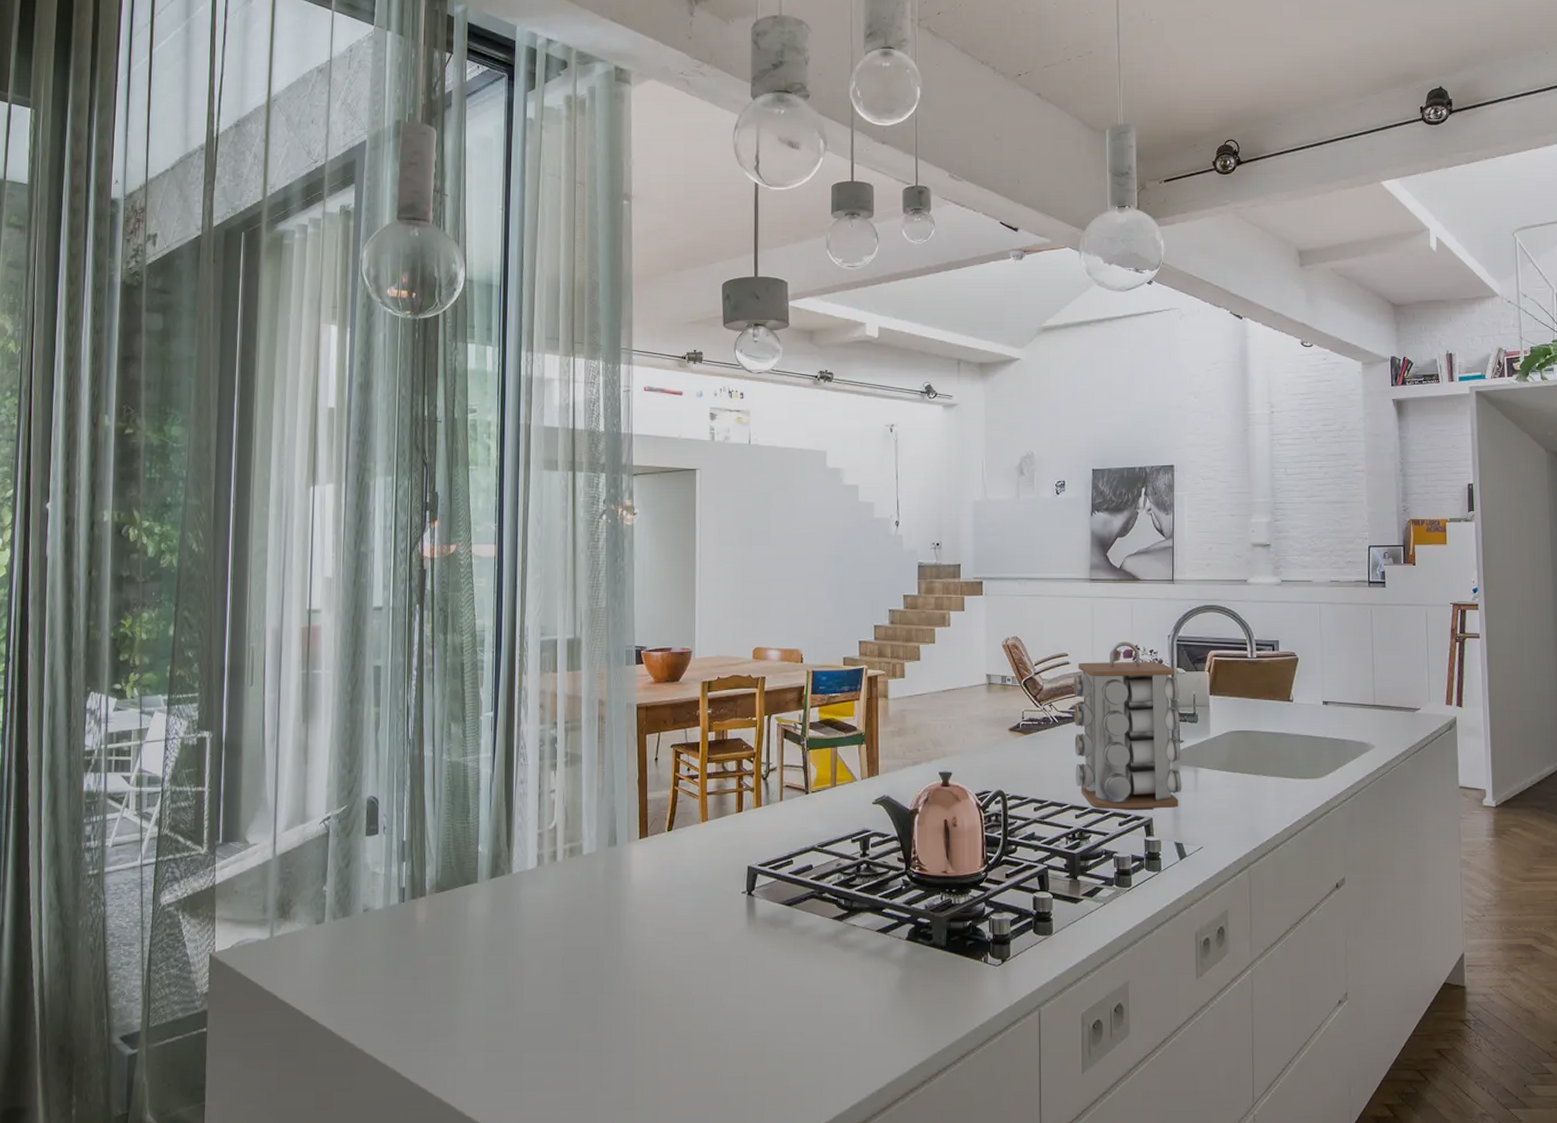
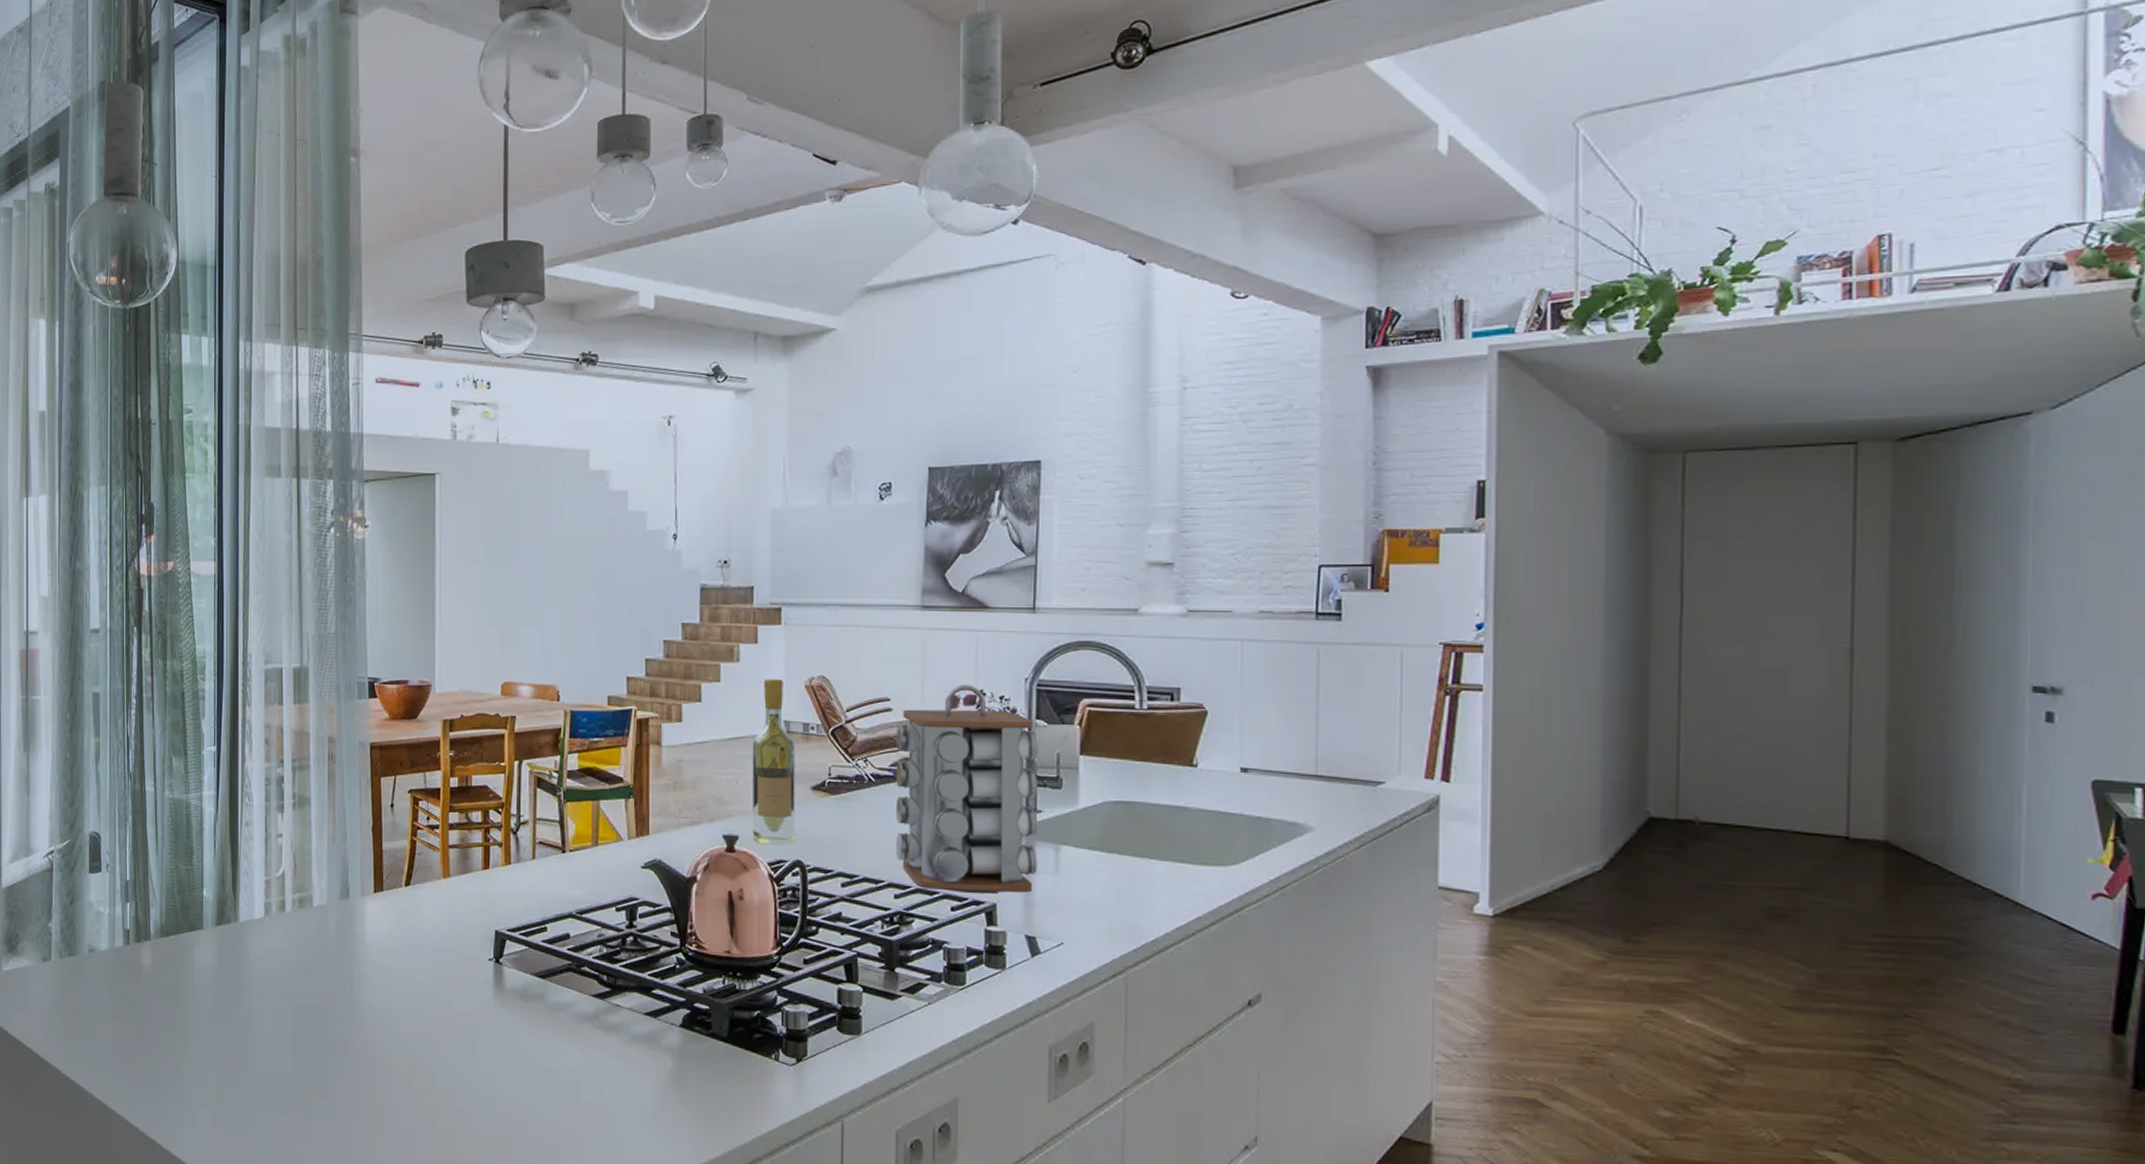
bottle: none [961,640,997,779] -> present [752,679,796,846]

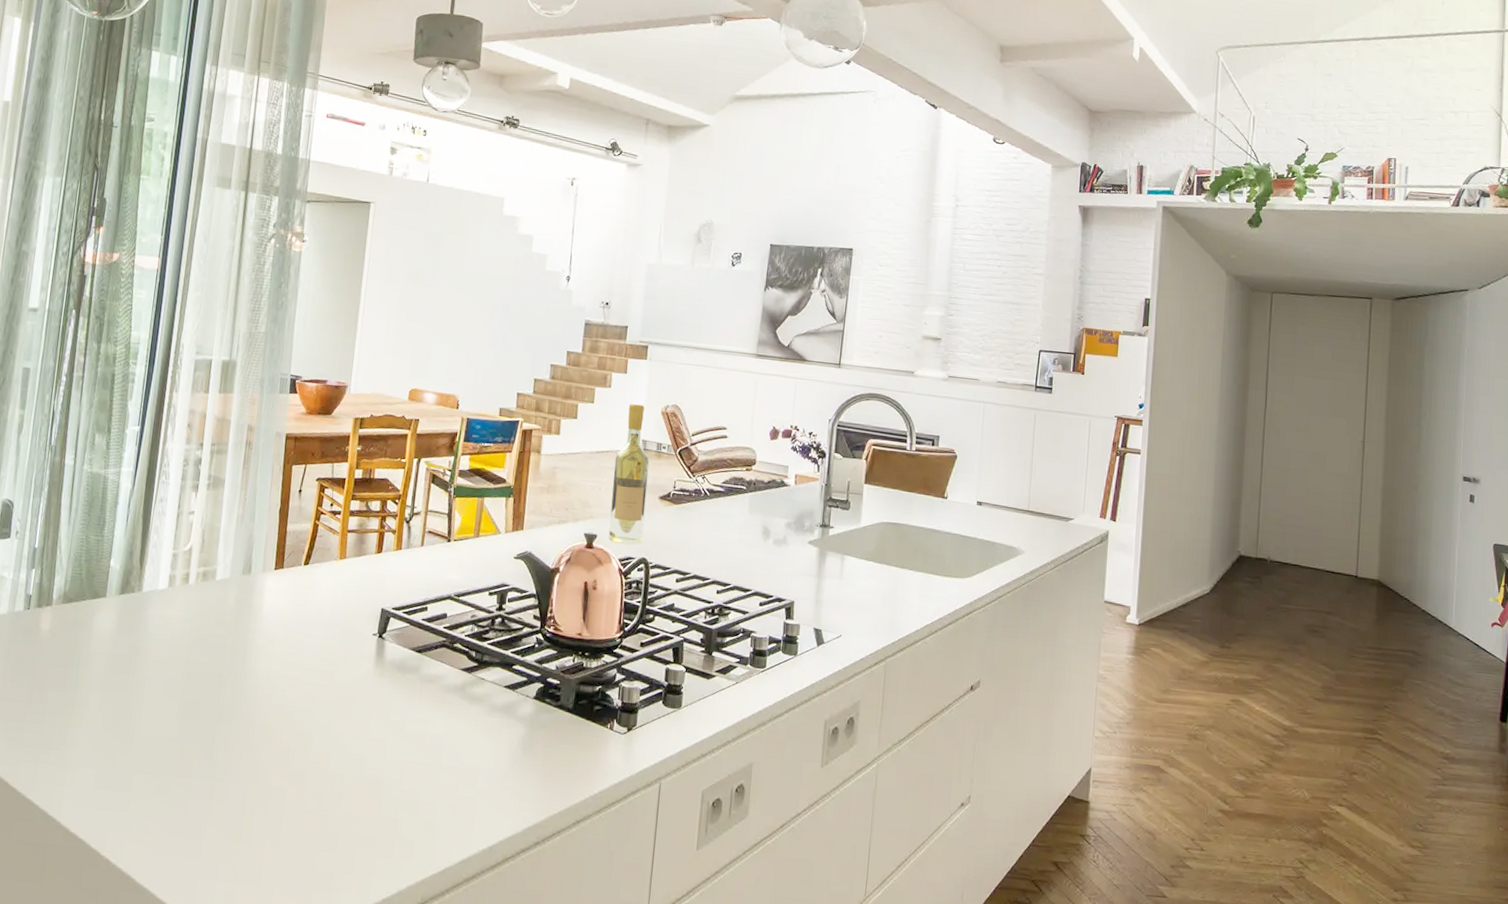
spice rack: present [895,684,1038,894] -> none [721,421,835,593]

